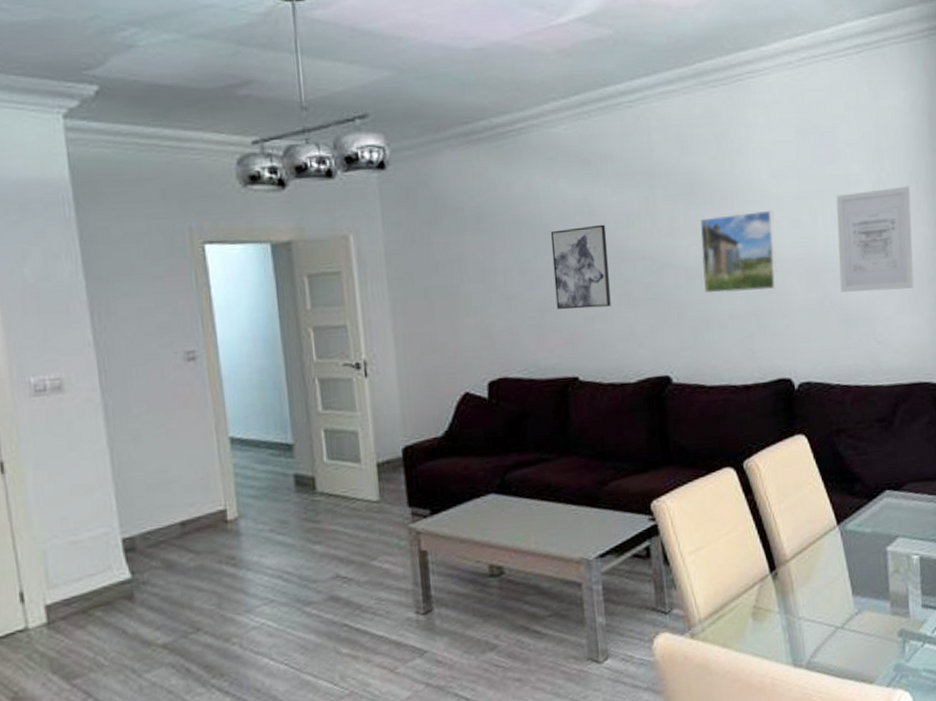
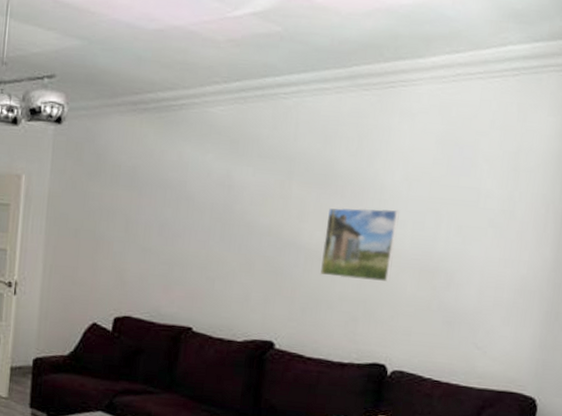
wall art: present [550,224,611,310] -> none [184,198,242,272]
wall art: present [836,186,915,292] -> none [450,206,541,305]

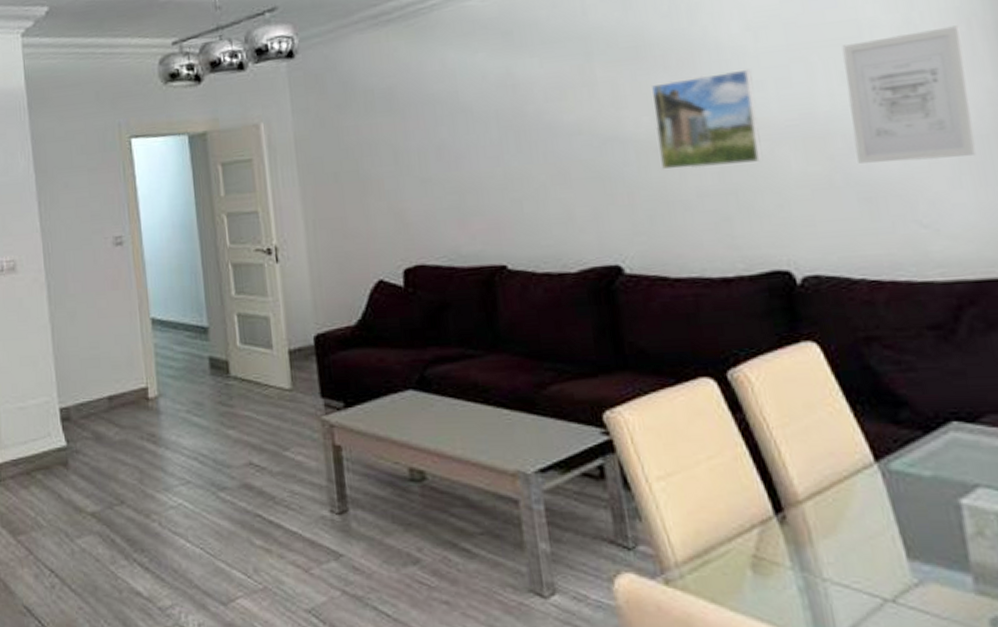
wall art: none [450,206,541,305] -> present [841,25,977,164]

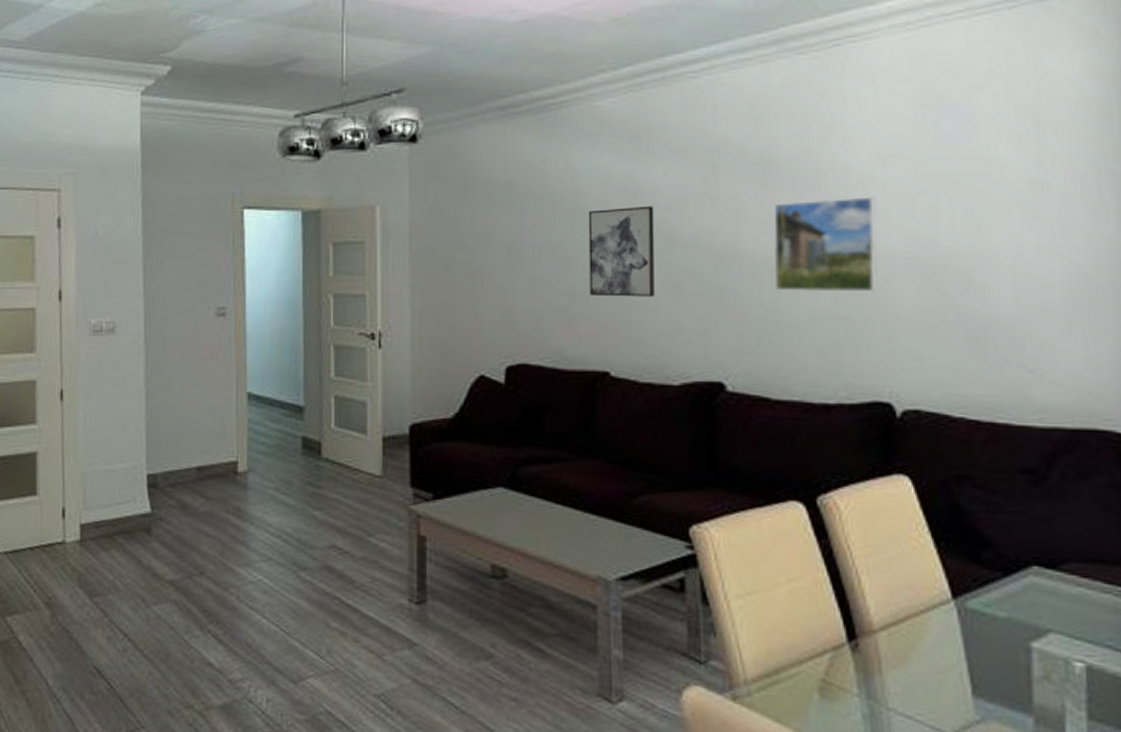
wall art: none [468,98,543,192] -> present [588,205,655,297]
wall art: present [841,25,977,164] -> none [969,172,1091,306]

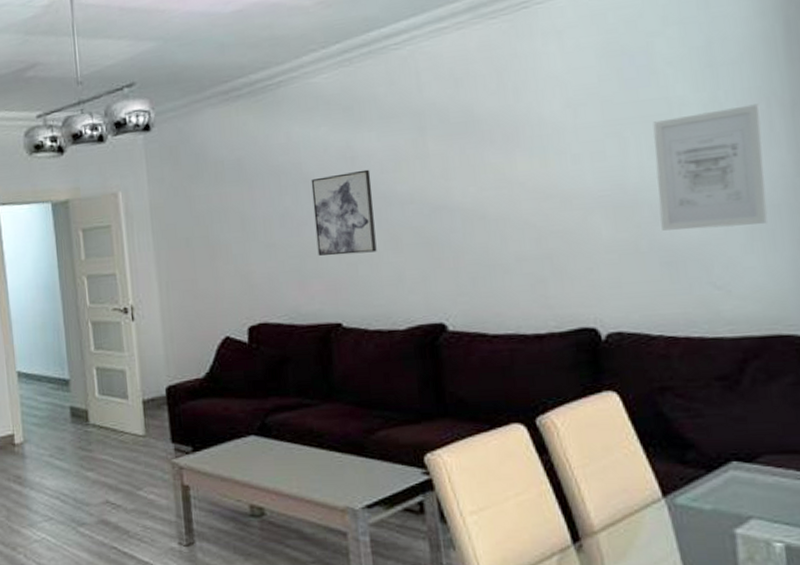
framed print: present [773,196,878,292] -> none [478,143,576,236]
wall art: none [969,172,1091,306] -> present [652,104,769,231]

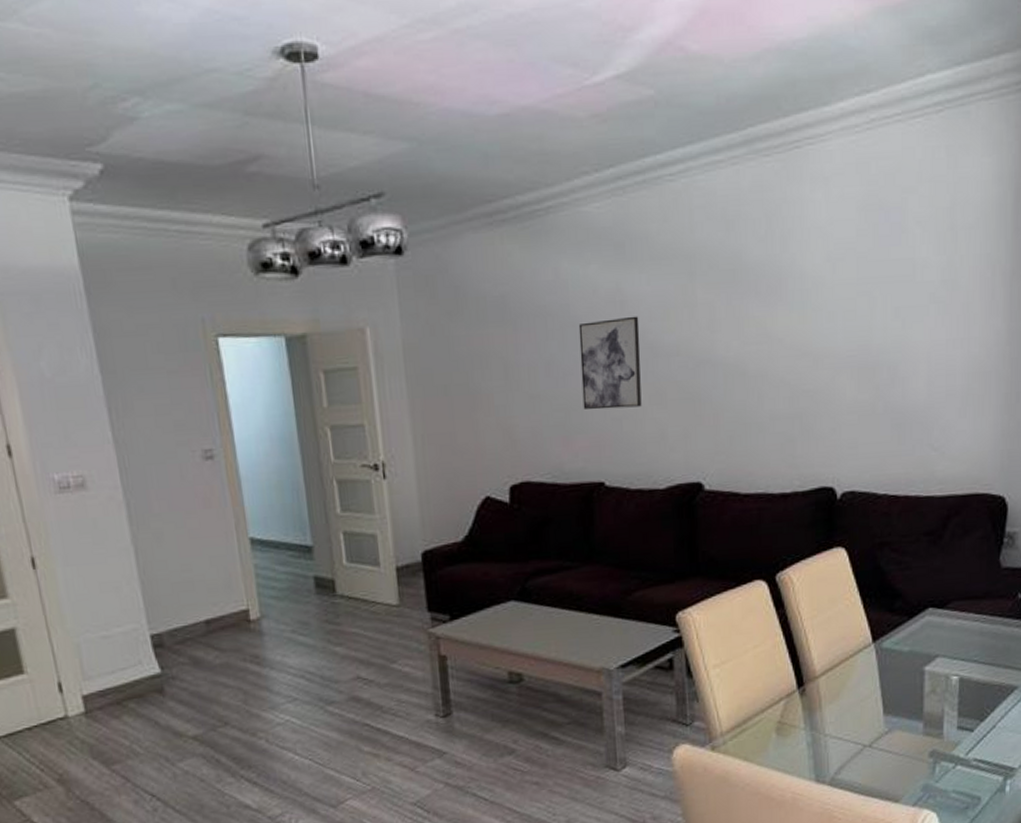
wall art: present [652,104,769,231] -> none [896,271,986,393]

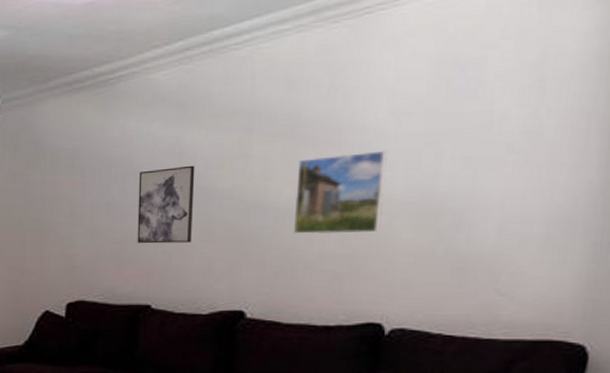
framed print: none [742,299,827,394] -> present [293,150,387,235]

